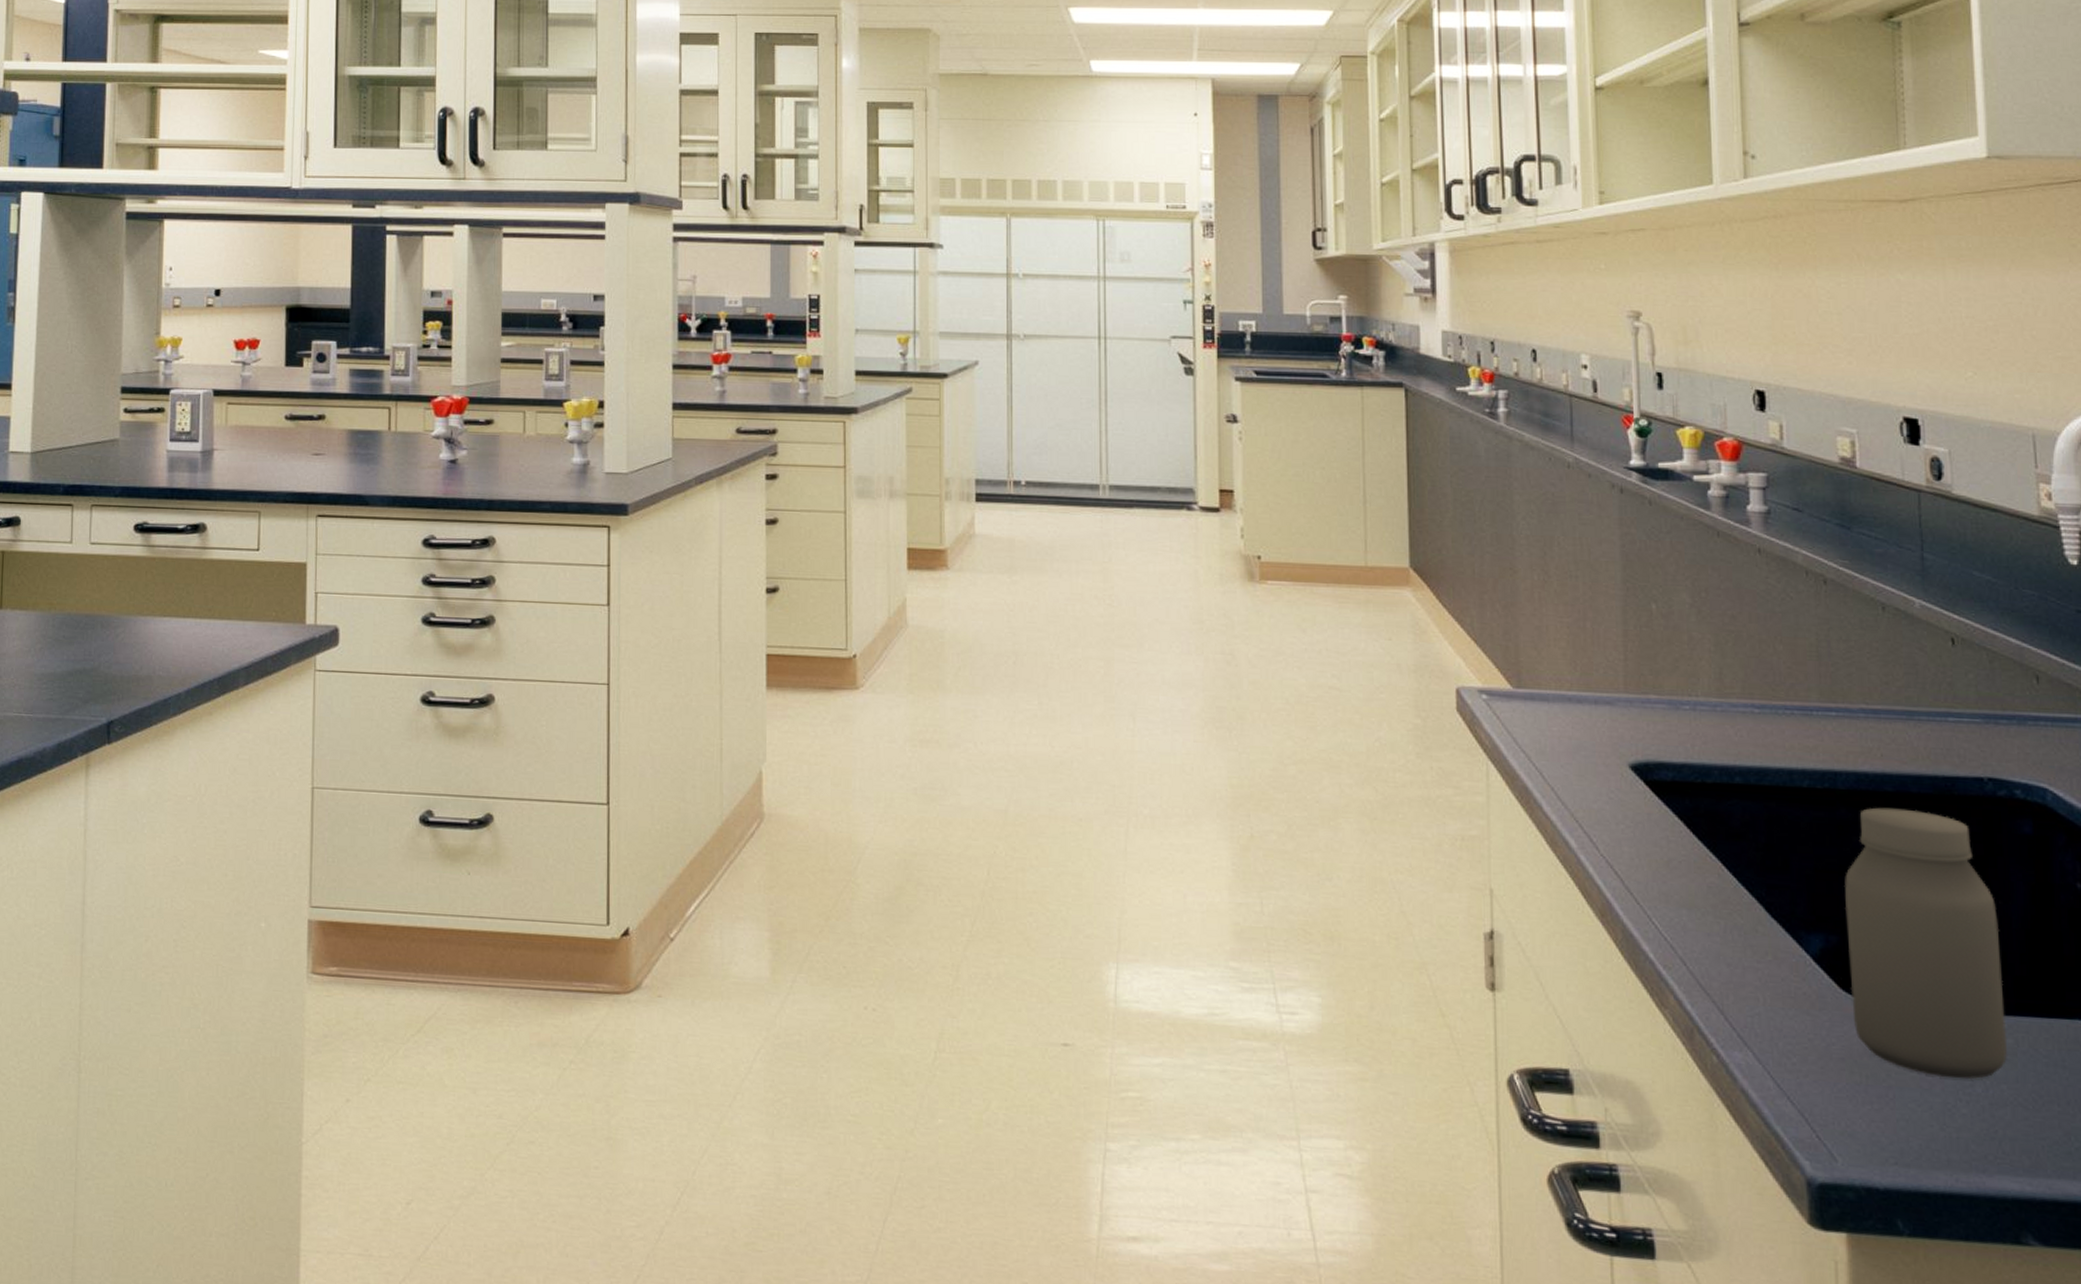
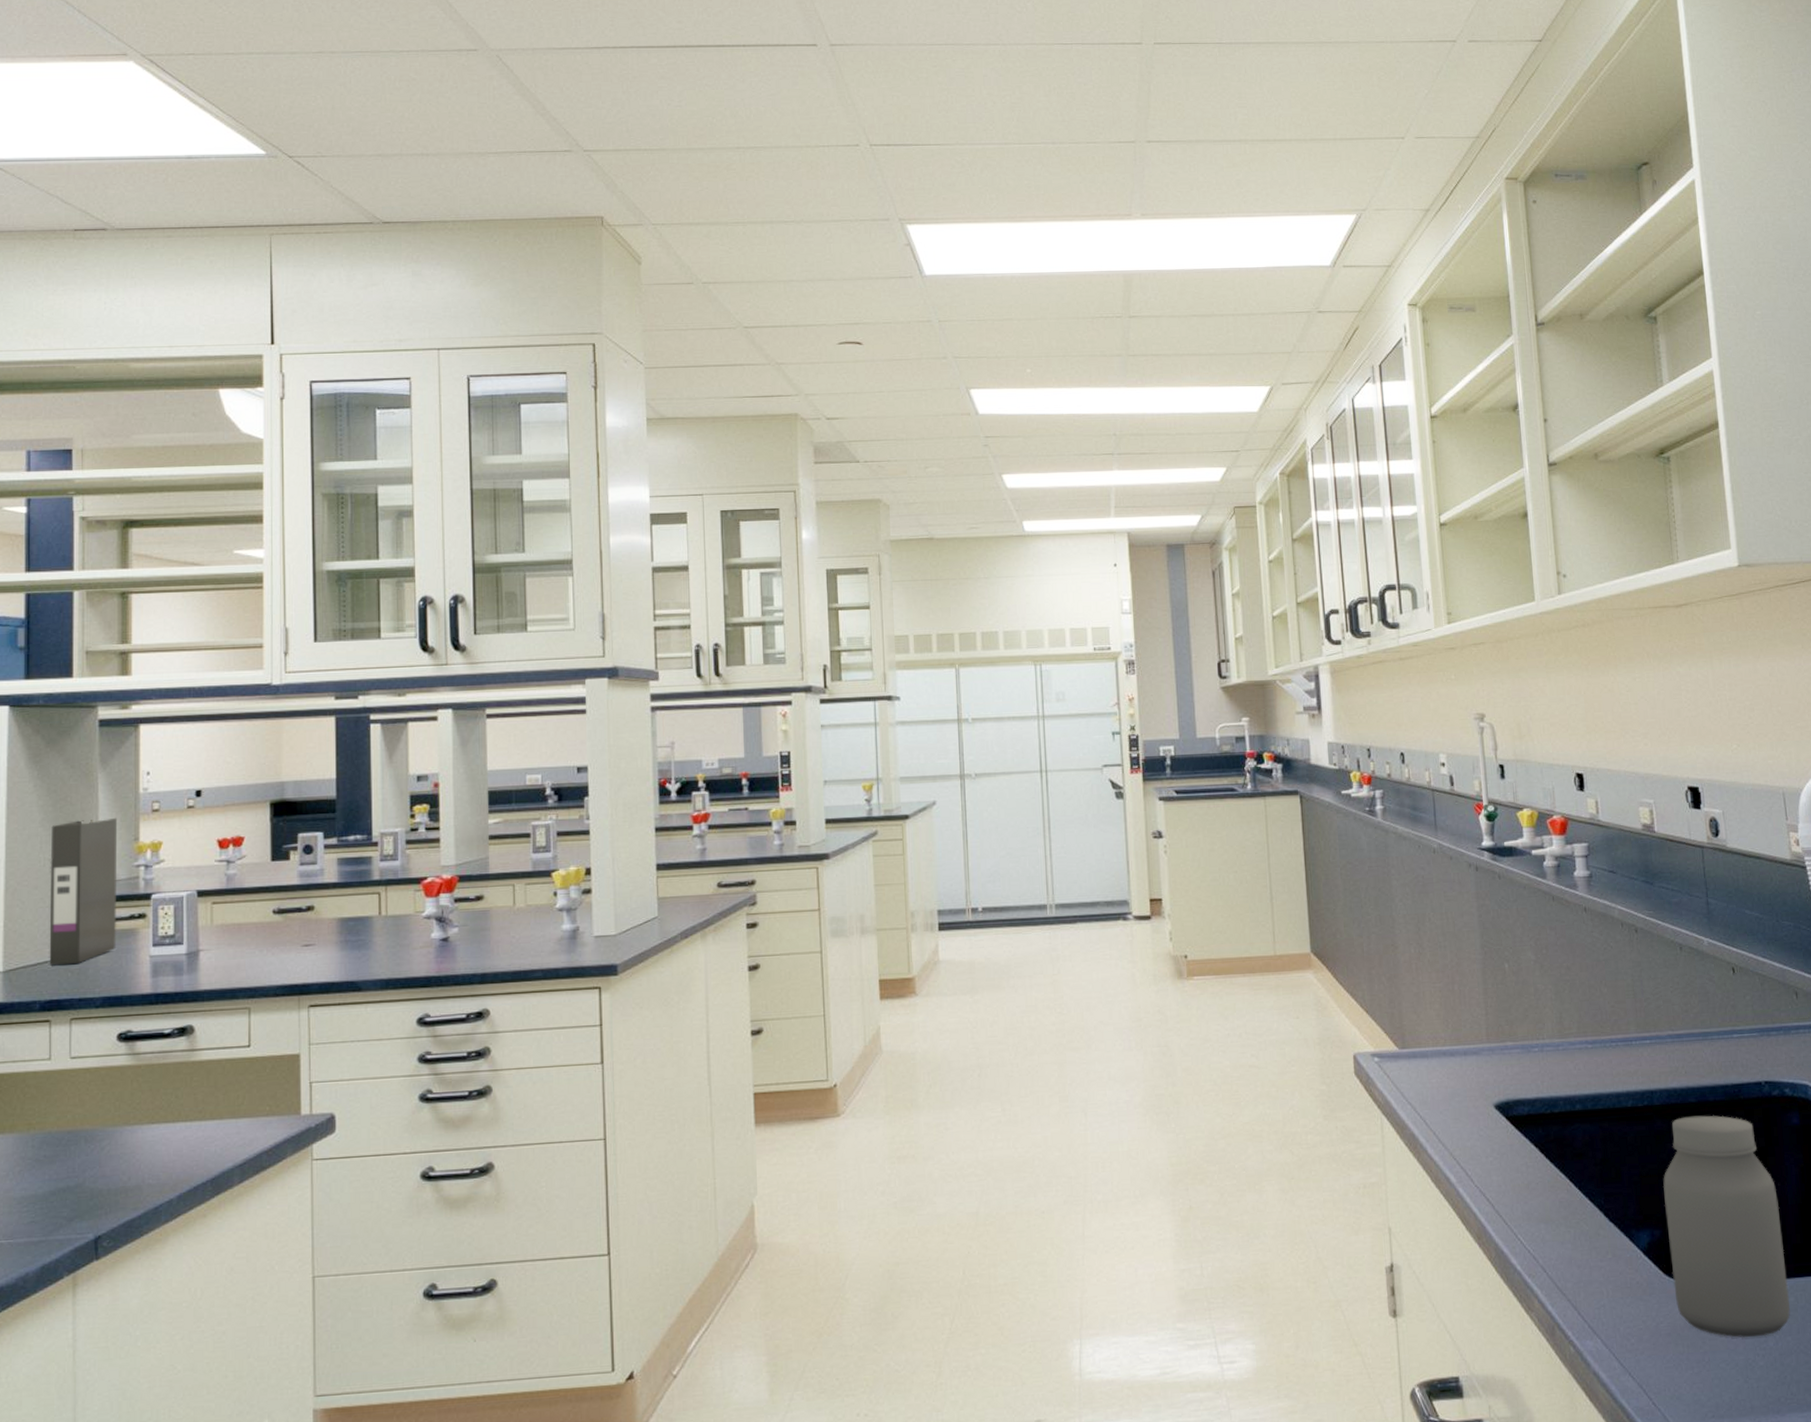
binder: none [73,310,141,451] -> present [49,817,118,965]

